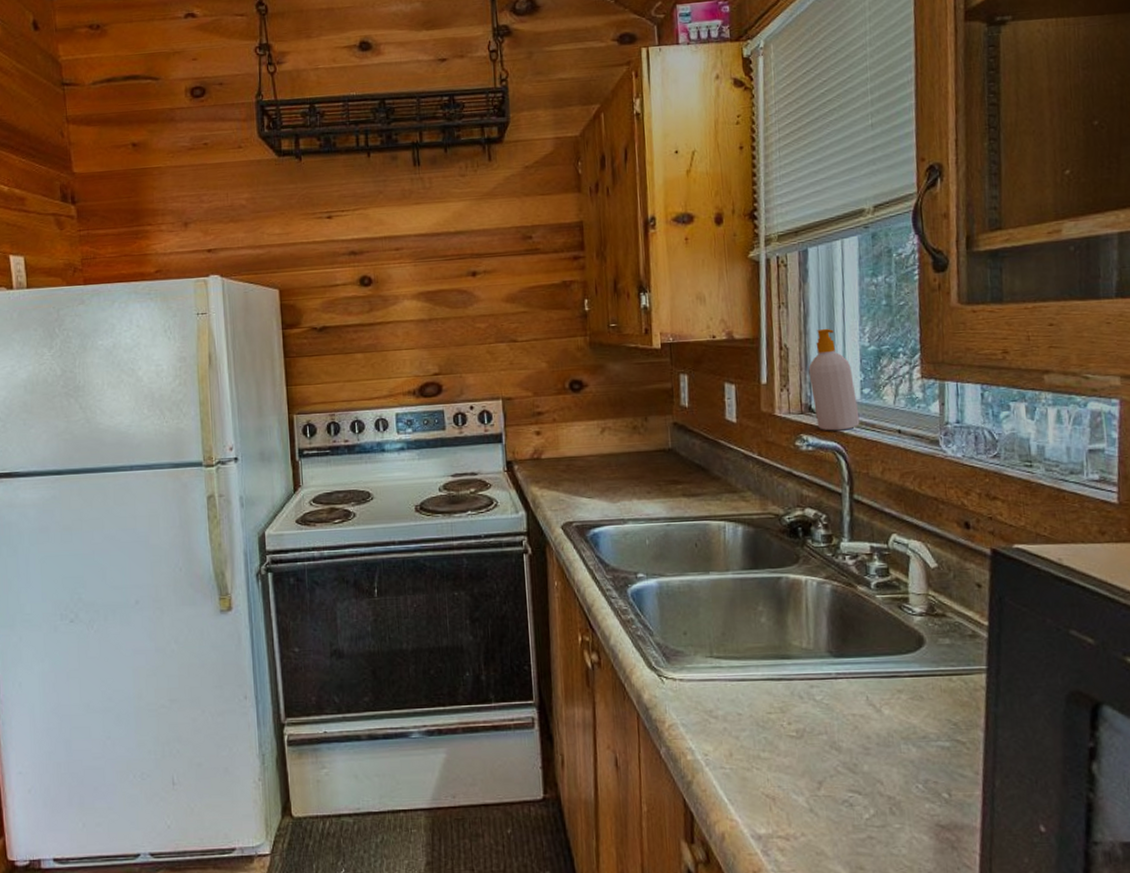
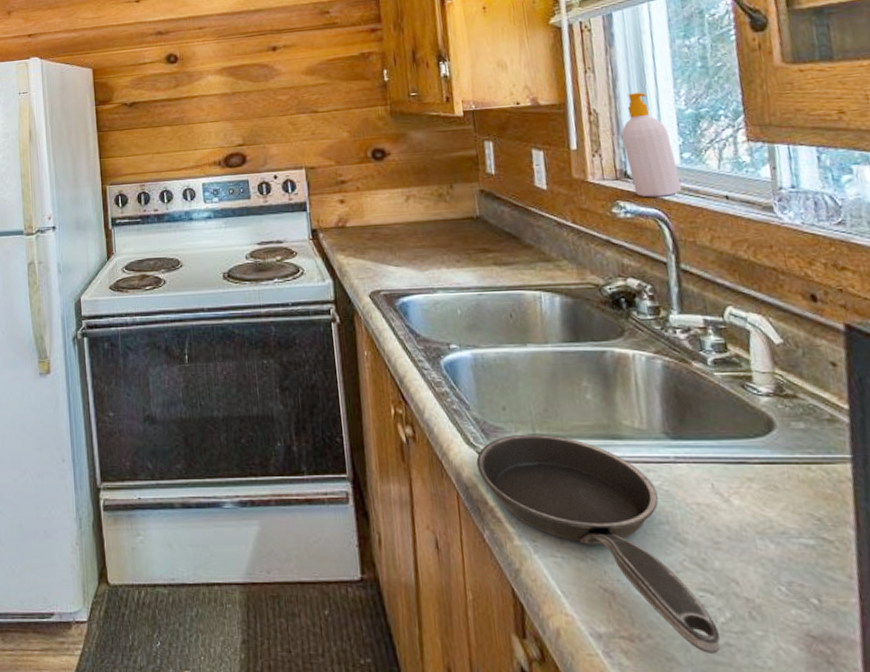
frying pan: none [657,656,864,846] -> present [476,434,721,654]

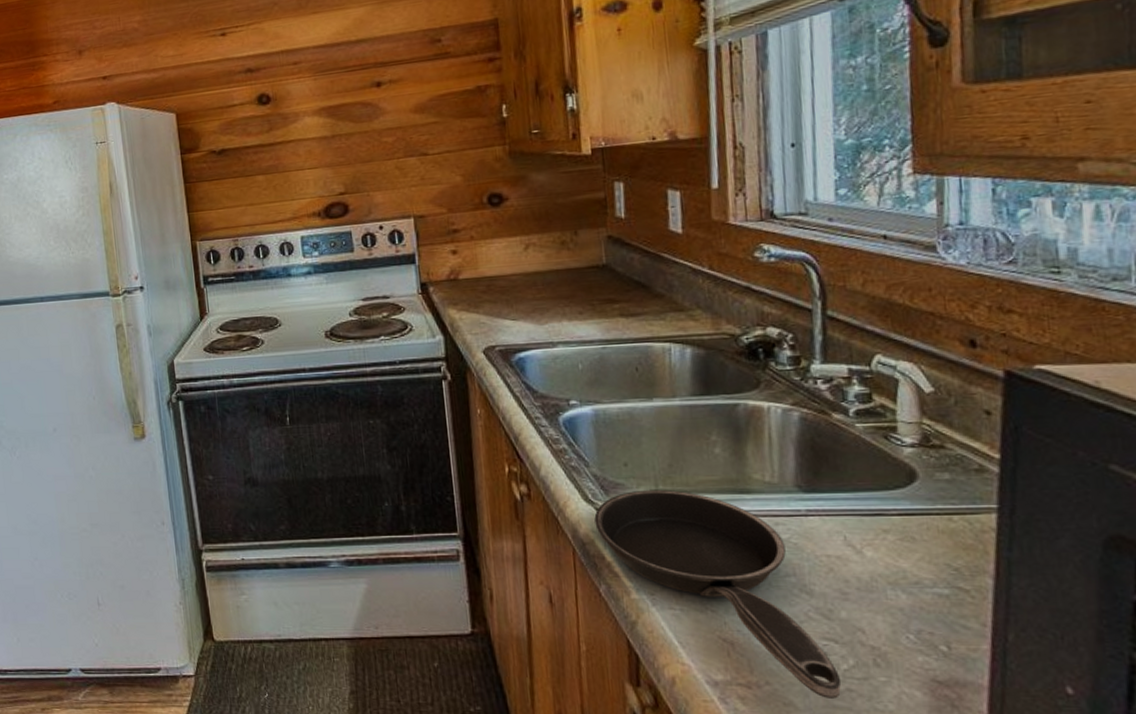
soap bottle: present [621,92,682,198] -> none [769,121,835,239]

